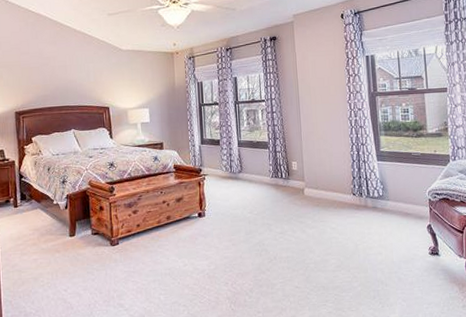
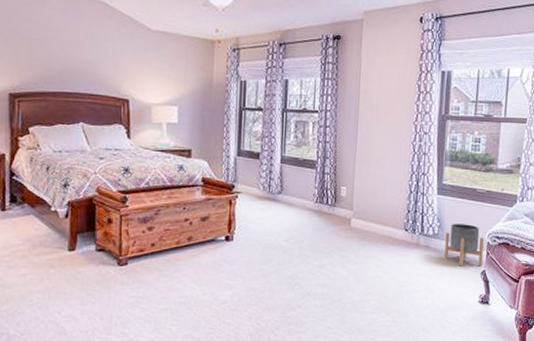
planter: none [390,184,428,223] -> present [444,224,484,266]

